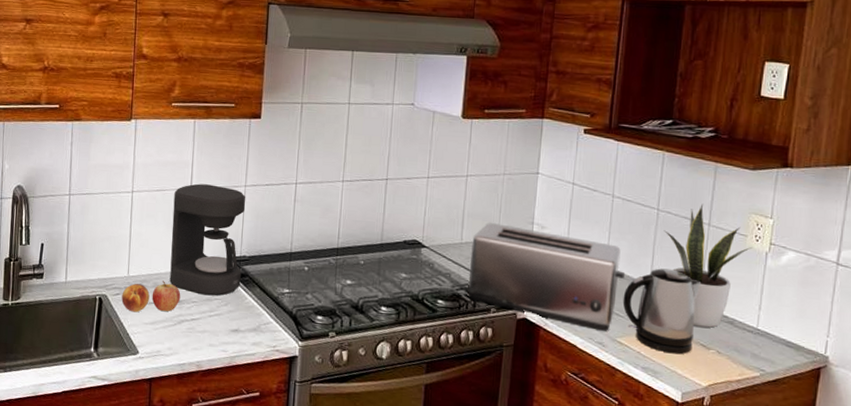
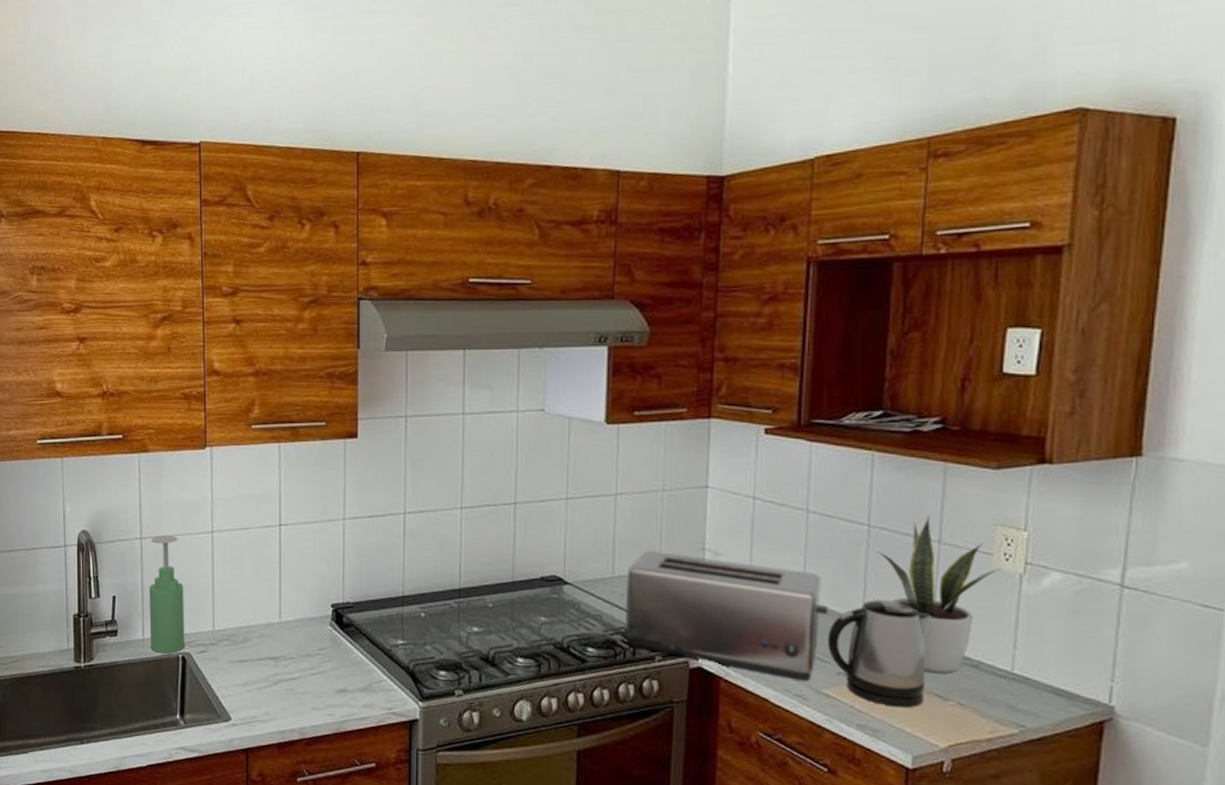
soap dispenser: none [72,193,105,295] -> present [149,535,185,654]
fruit: present [121,284,150,313] -> none [208,639,240,673]
fruit: present [152,281,181,312] -> none [242,634,276,671]
coffee maker: present [169,183,246,296] -> none [260,519,346,651]

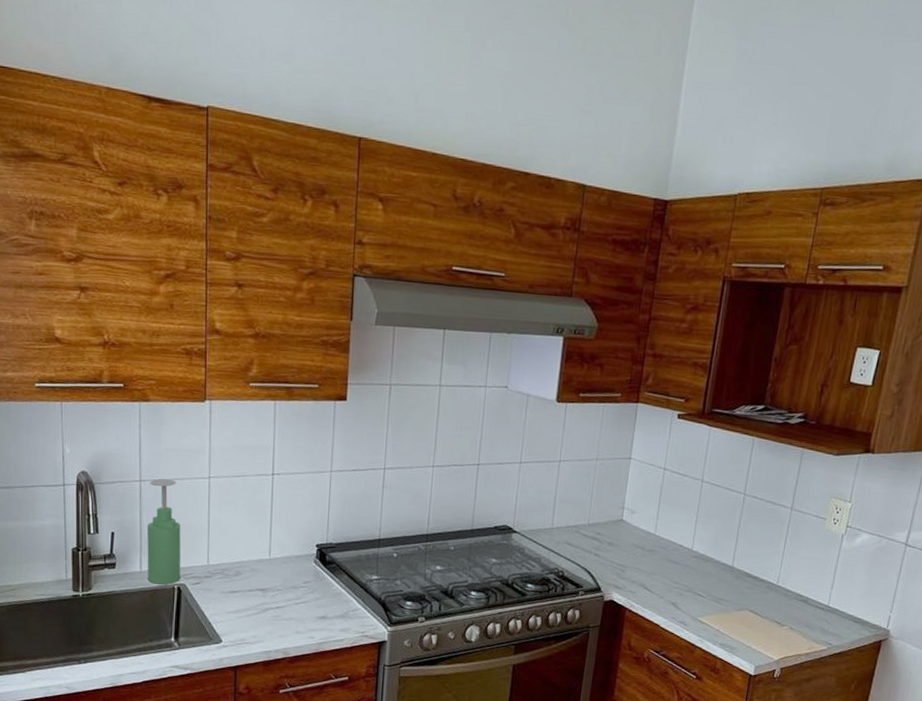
toaster: present [624,550,829,681] -> none [557,507,710,611]
kettle: present [827,599,931,708] -> none [705,551,780,631]
potted plant: present [877,515,1001,673] -> none [748,488,830,606]

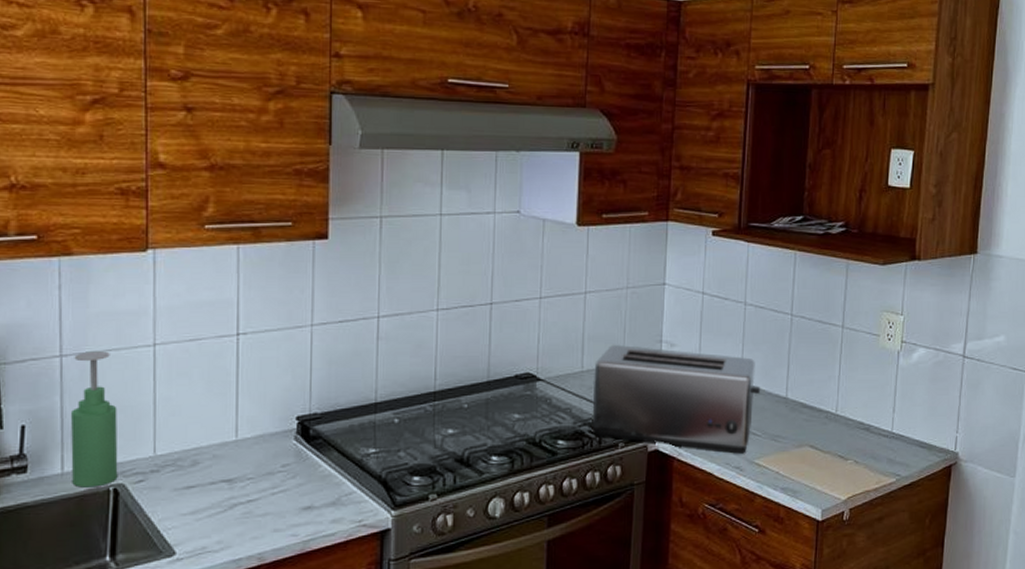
toaster: none [557,507,710,611] -> present [592,344,761,454]

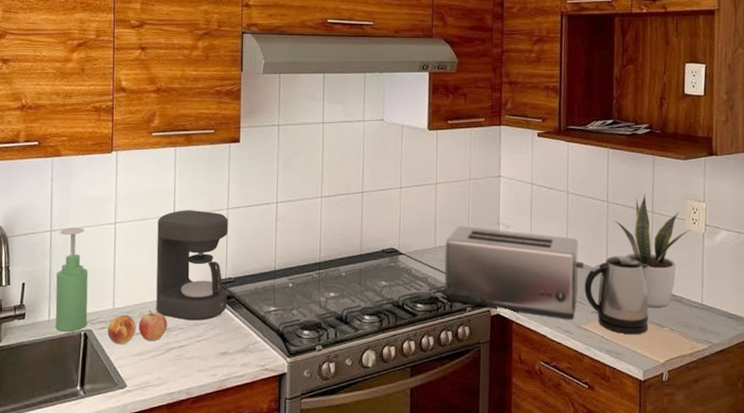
fruit: none [147,464,187,502] -> present [107,316,136,345]
fruit: none [190,456,231,496] -> present [138,310,168,342]
coffee maker: none [213,327,314,469] -> present [156,210,229,321]
kettle: none [759,378,836,470] -> present [584,256,650,335]
potted plant: none [798,304,885,437] -> present [614,193,691,307]

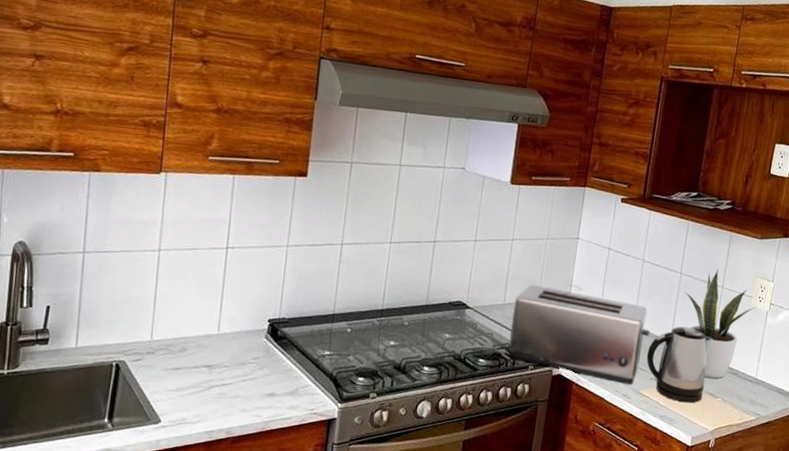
soap dispenser: present [55,227,88,332] -> none [83,250,125,362]
fruit: present [107,316,136,345] -> none [142,348,176,379]
fruit: present [138,310,168,342] -> none [178,345,212,378]
coffee maker: present [156,210,229,321] -> none [199,242,287,360]

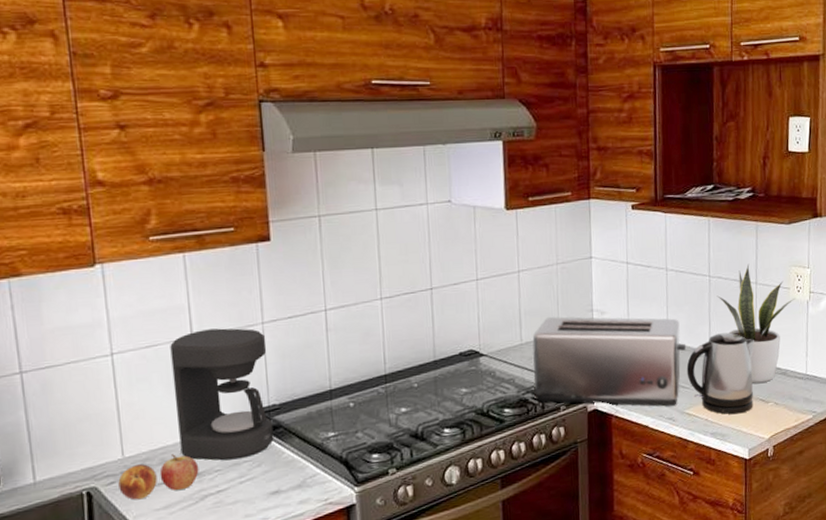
fruit: none [142,348,176,379] -> present [118,464,157,500]
fruit: none [178,345,212,378] -> present [159,454,199,491]
coffee maker: none [199,242,287,360] -> present [170,328,274,461]

